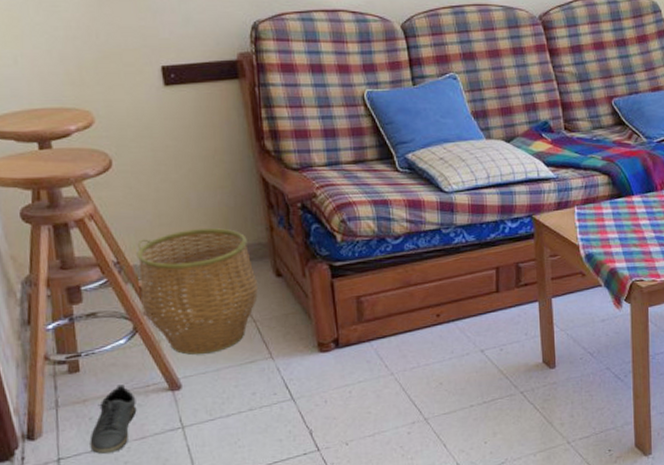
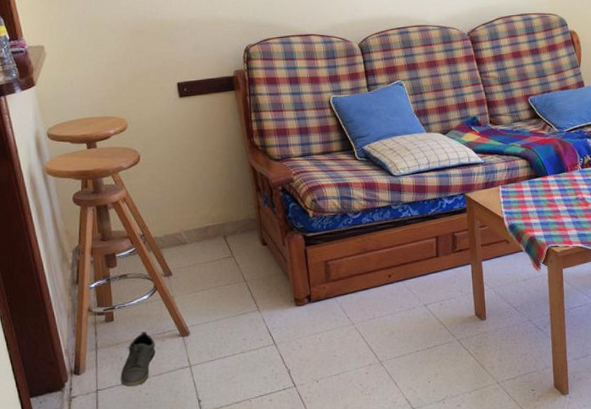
basket: present [136,228,259,355] -> none [157,207,249,308]

